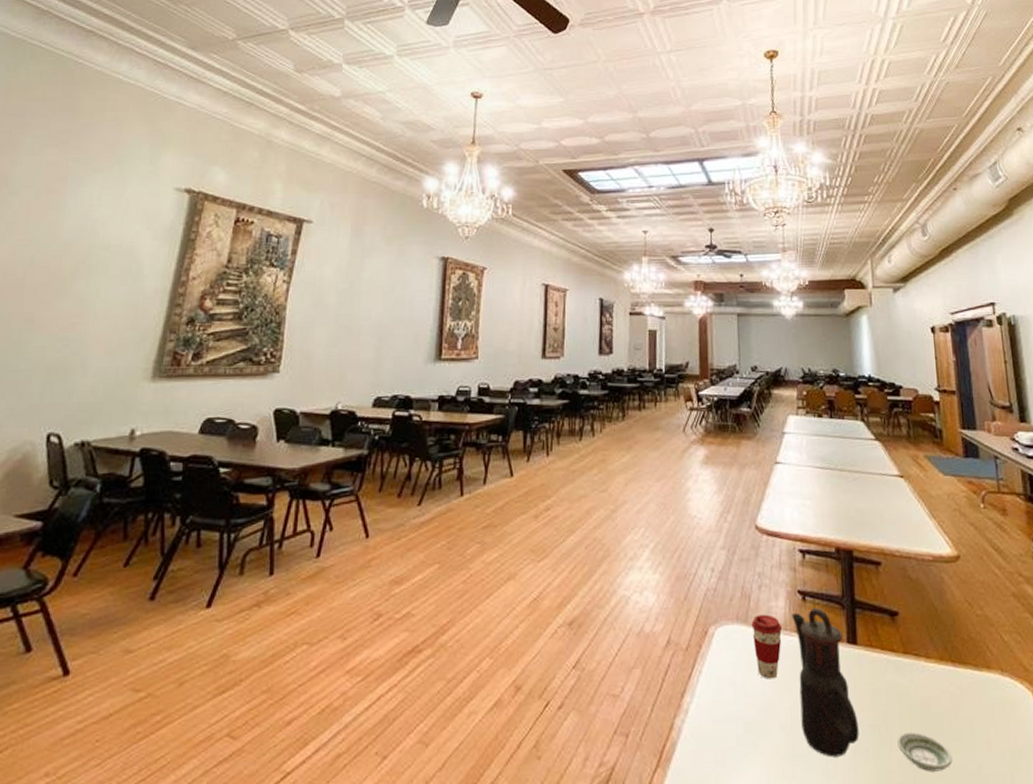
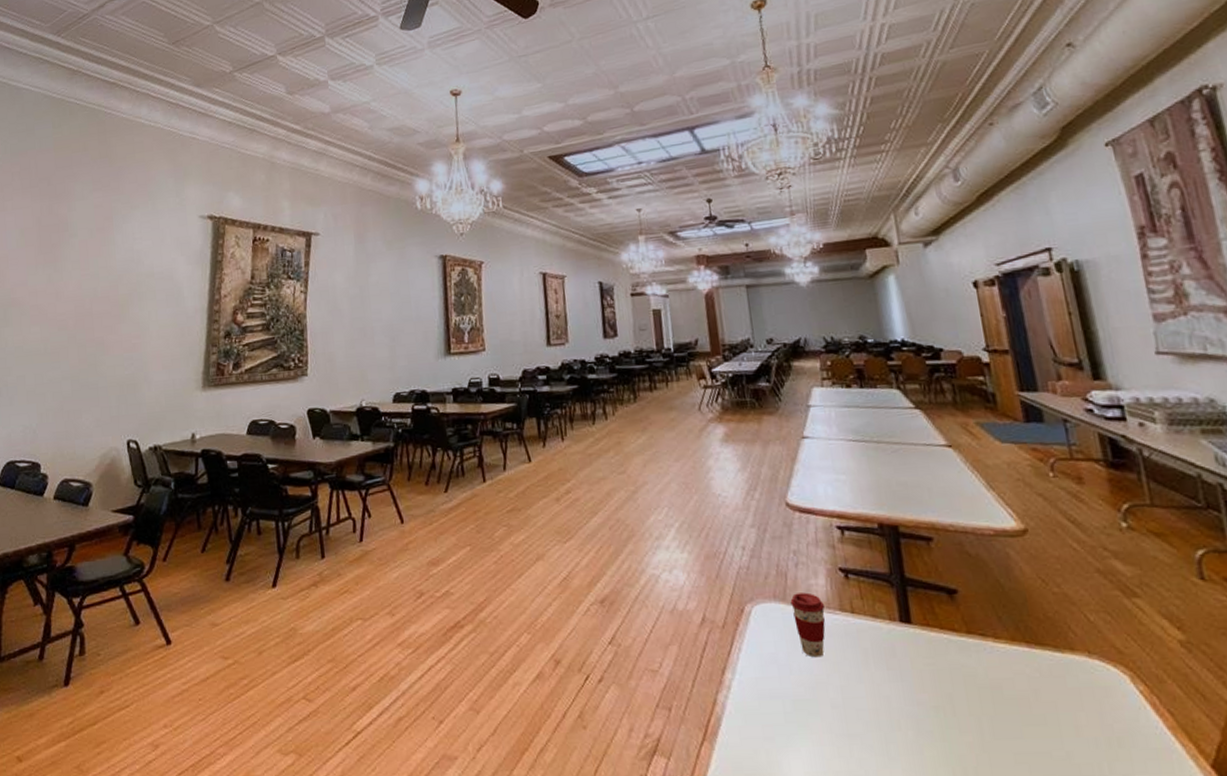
teapot: present [792,608,859,758] -> none [834,586,922,738]
saucer: present [897,732,953,772] -> none [967,716,1035,757]

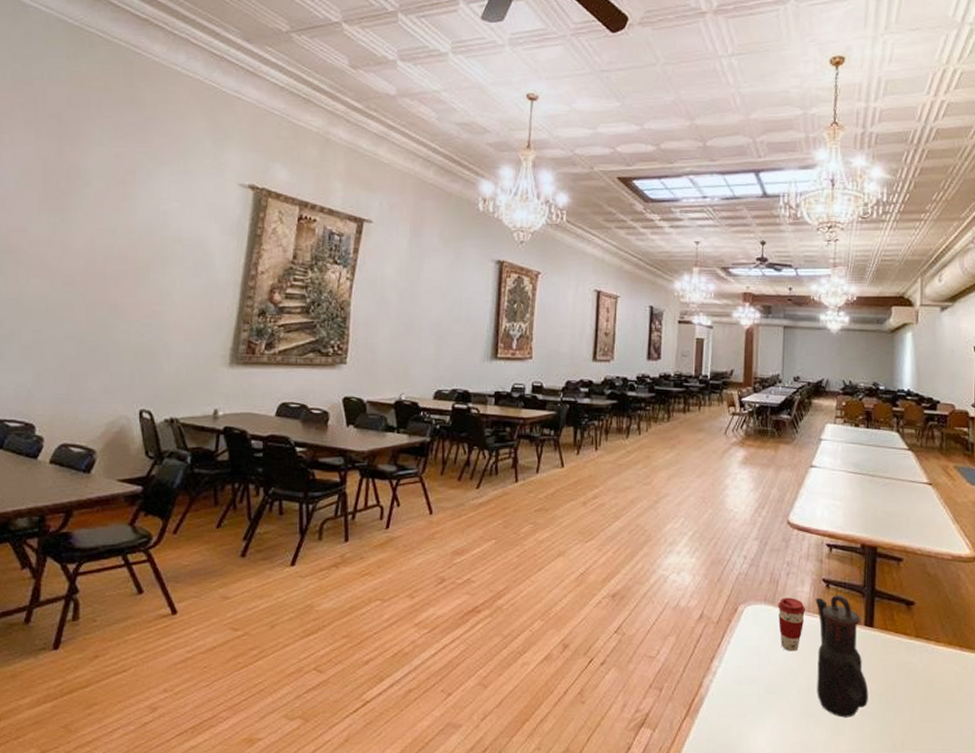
teapot: none [834,586,922,738] -> present [815,595,869,718]

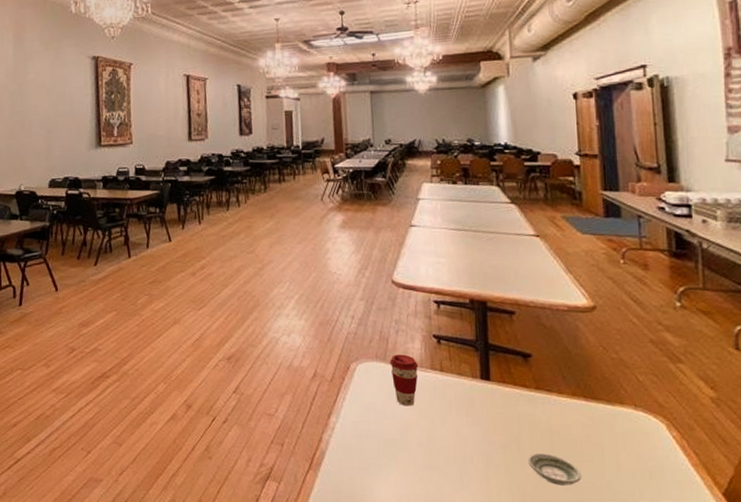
teapot: present [815,595,869,718] -> none [427,350,492,470]
saucer: none [902,702,951,734] -> present [528,454,582,485]

